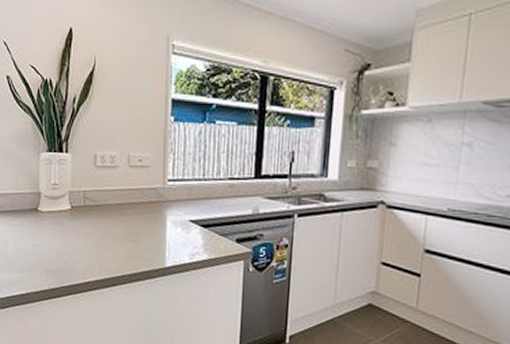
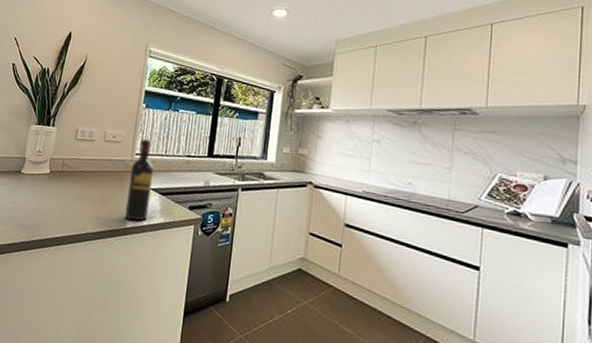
wine bottle: none [162,161,191,259] -> present [124,139,154,221]

